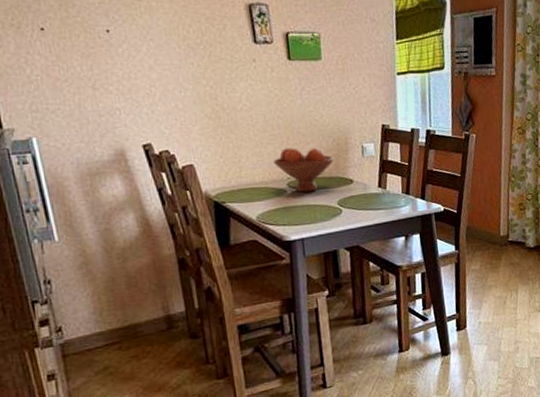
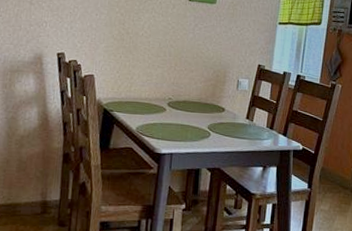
fruit bowl: present [273,147,334,193] -> none [160,73,212,113]

